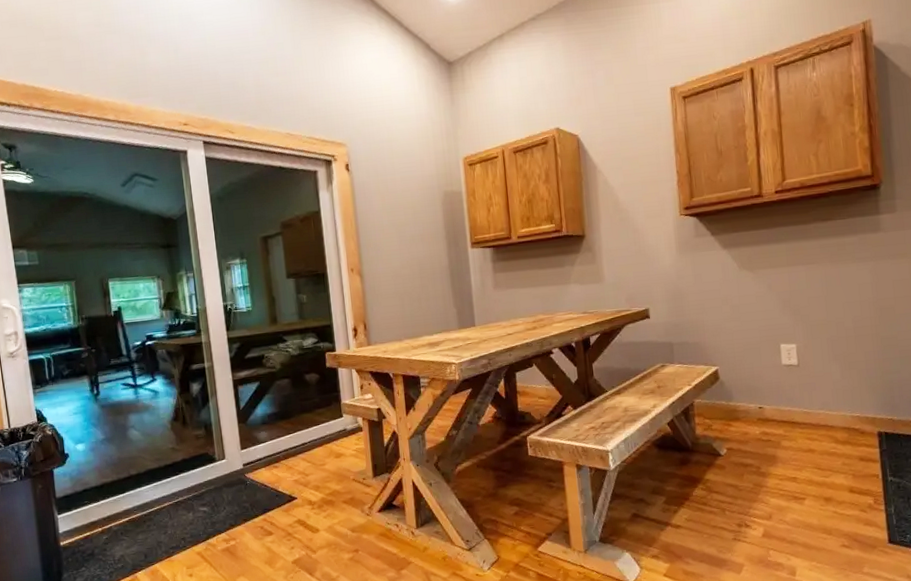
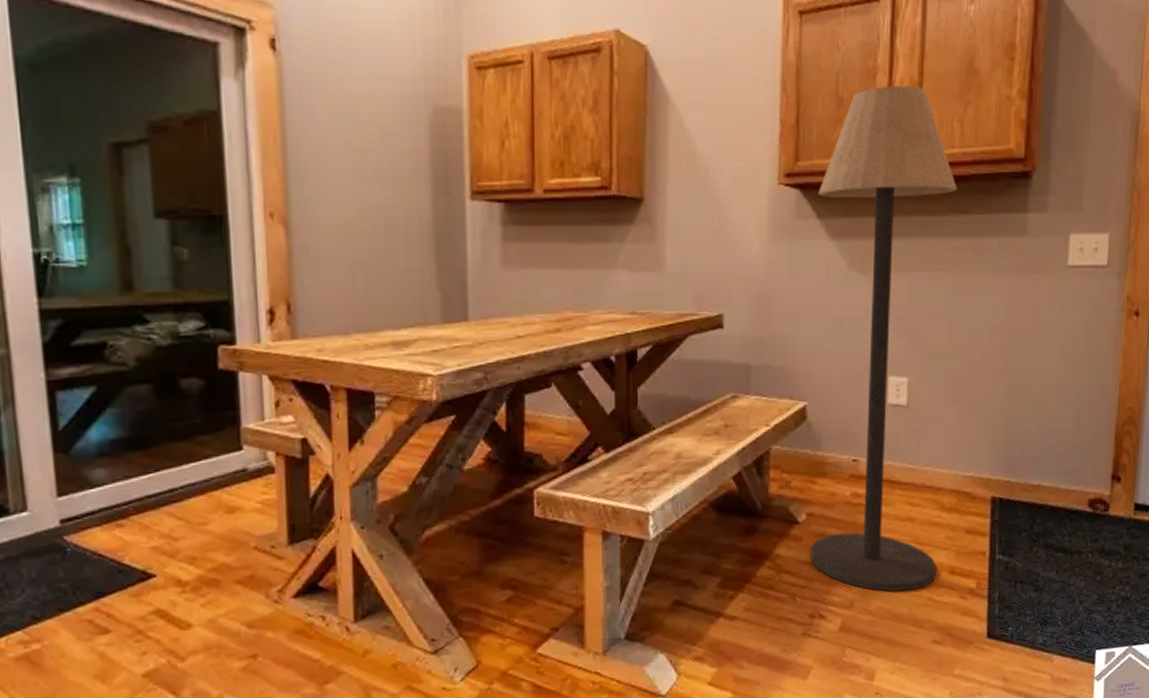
floor lamp: none [710,135,838,507] -> present [809,85,957,592]

